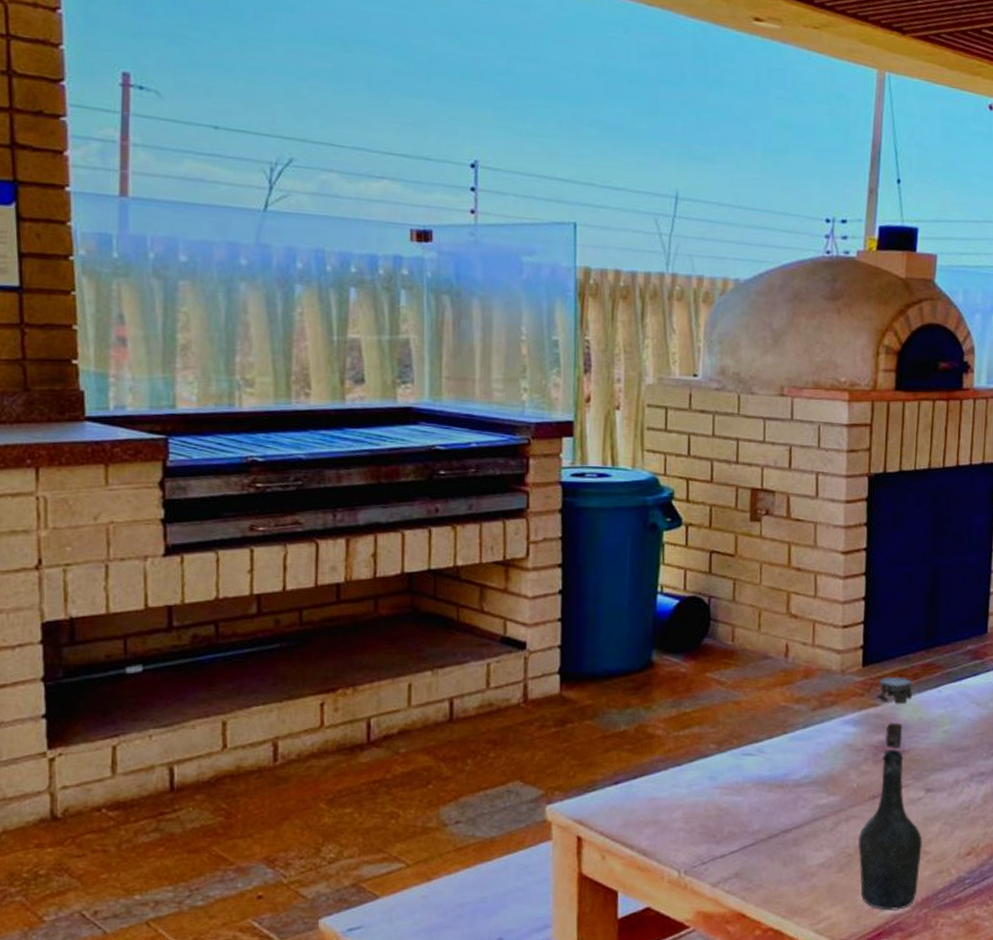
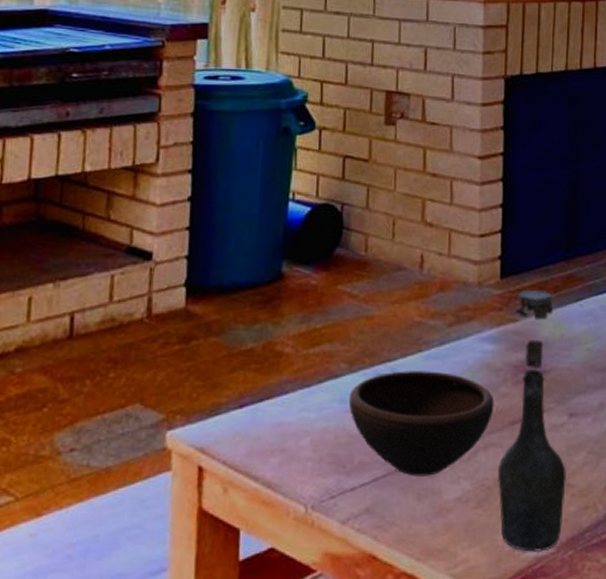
bowl: none [718,751,856,845] -> present [348,371,495,476]

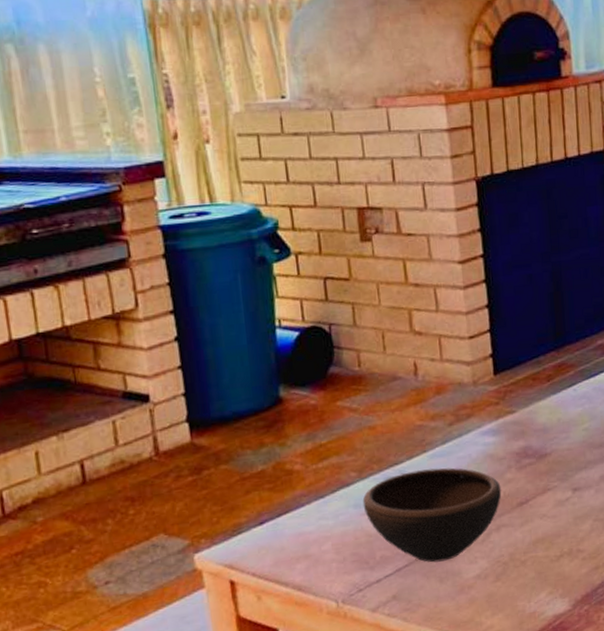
bottle: present [497,289,566,552] -> none [511,380,577,613]

